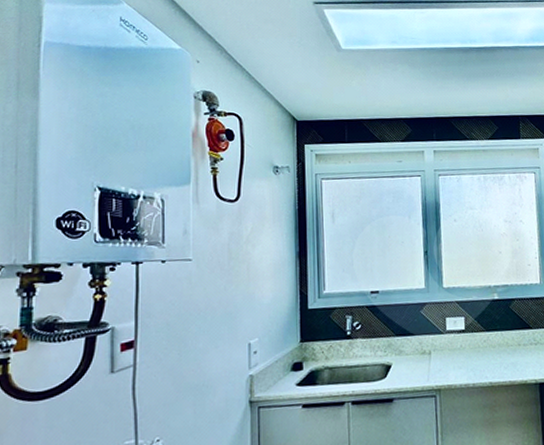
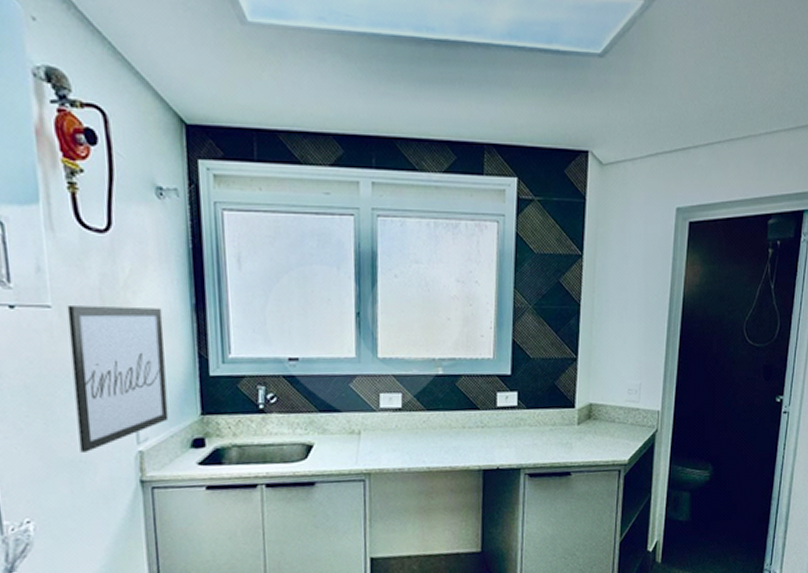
wall art: none [203,256,275,378] -> present [67,305,169,452]

